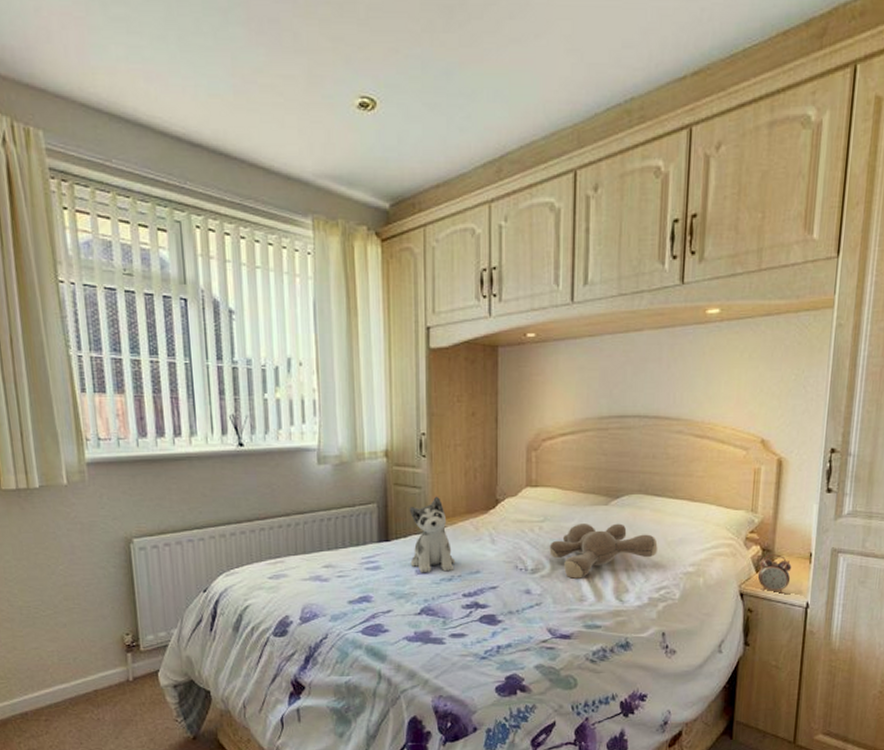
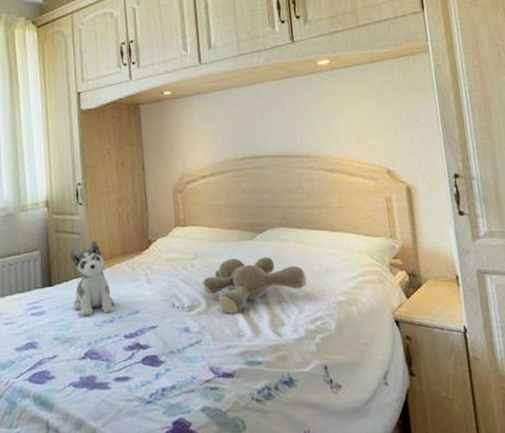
alarm clock: present [757,554,792,595] -> none [408,279,443,320]

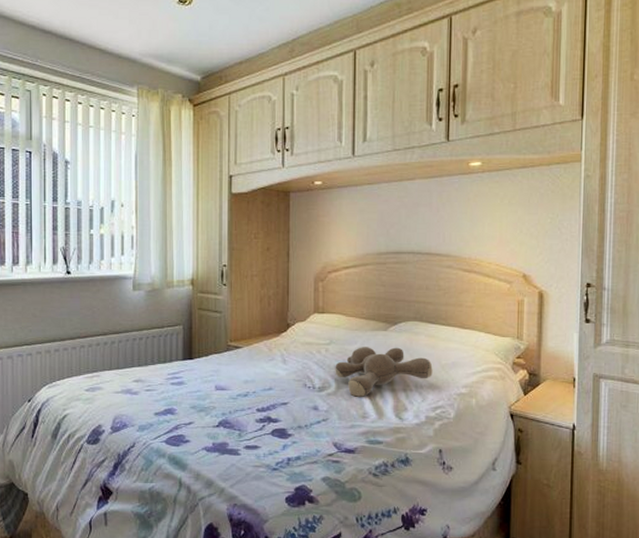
plush toy: present [69,240,116,316] -> none [211,320,251,389]

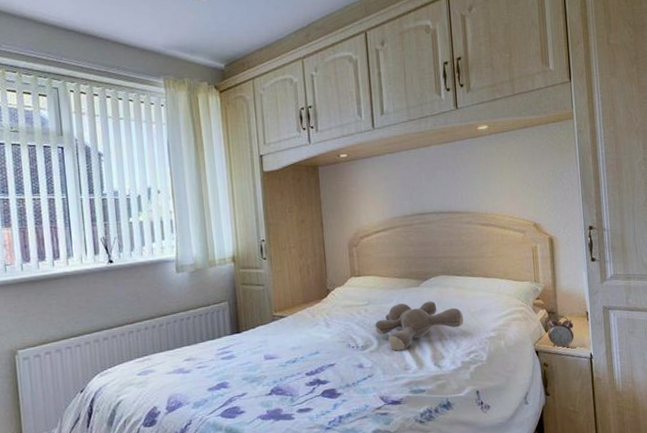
alarm clock: none [525,378,557,417] -> present [547,315,574,349]

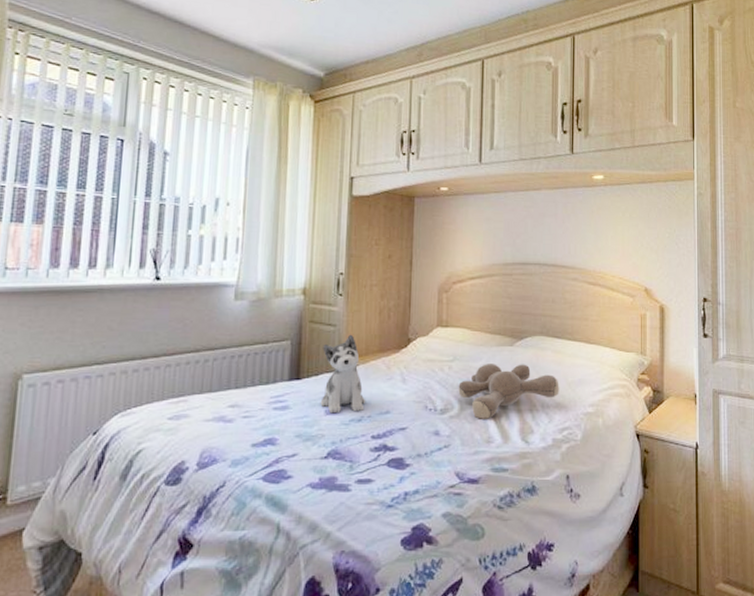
plush toy: none [255,291,298,358] -> present [320,334,366,414]
alarm clock: present [547,315,574,349] -> none [650,395,680,435]

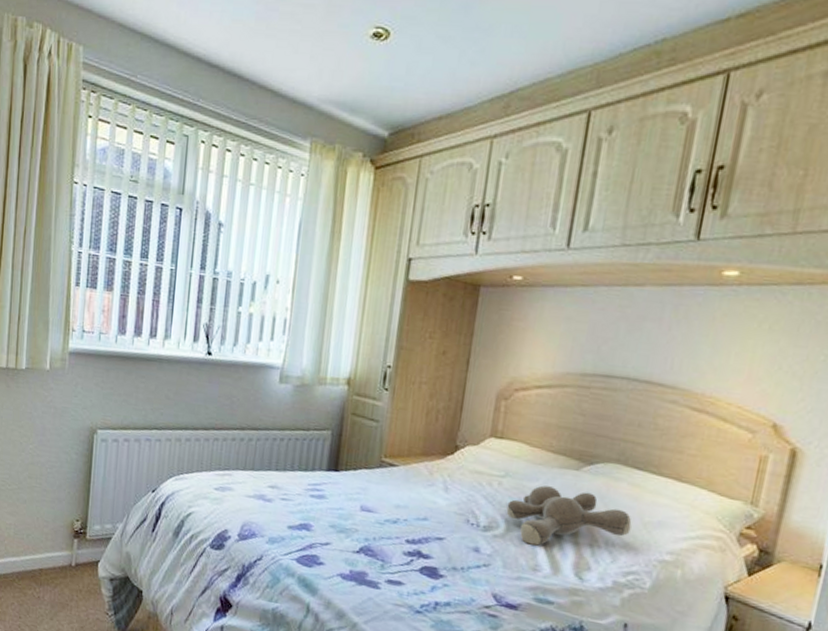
plush toy: present [320,334,366,414] -> none [356,432,404,514]

